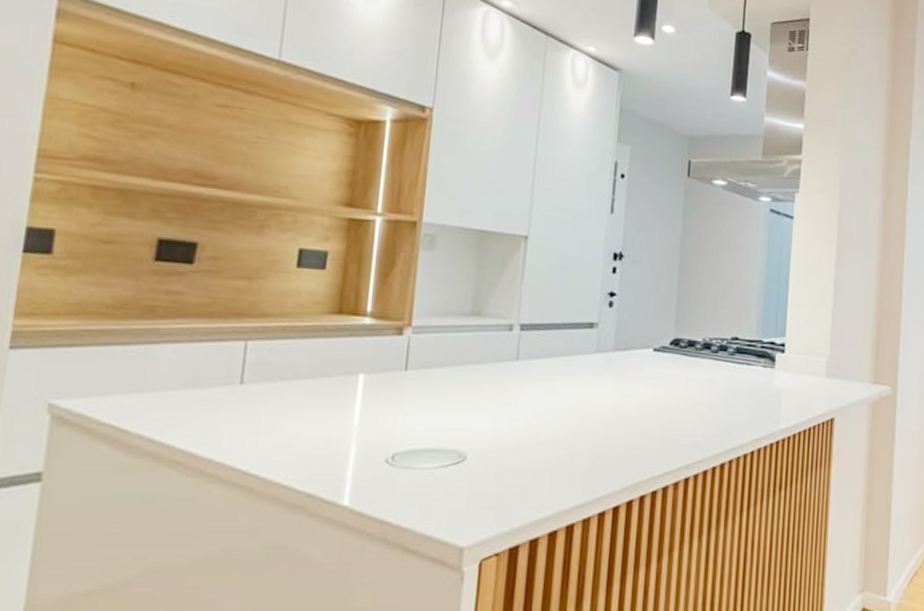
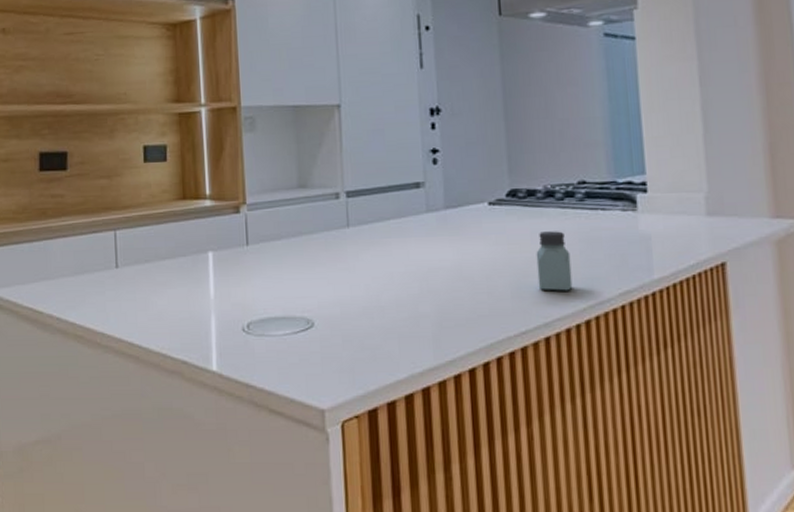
saltshaker: none [685,380,717,436] -> present [536,231,573,291]

